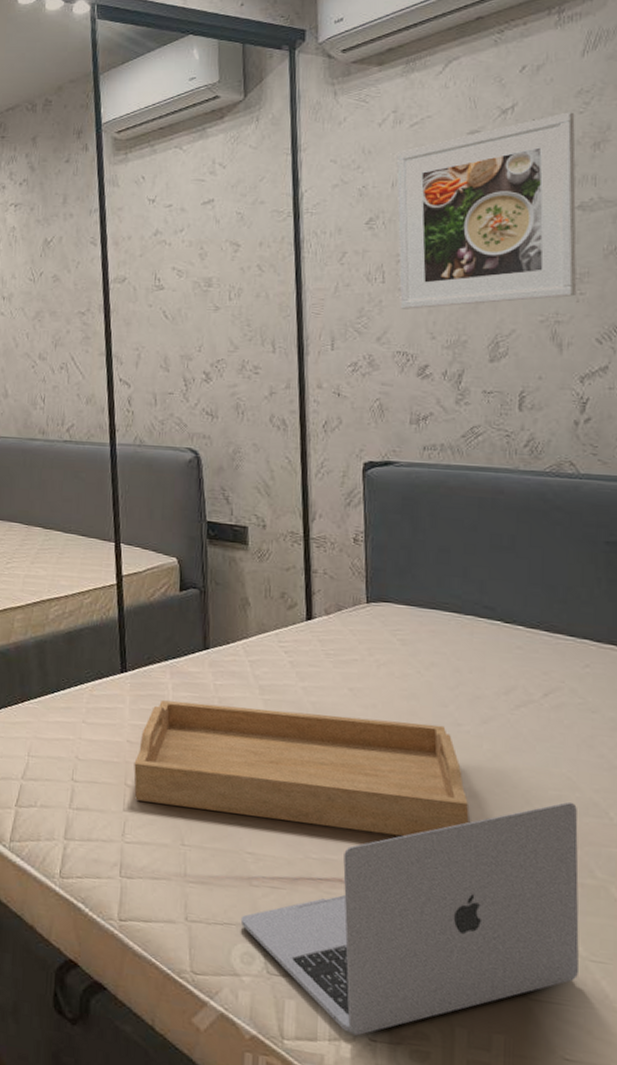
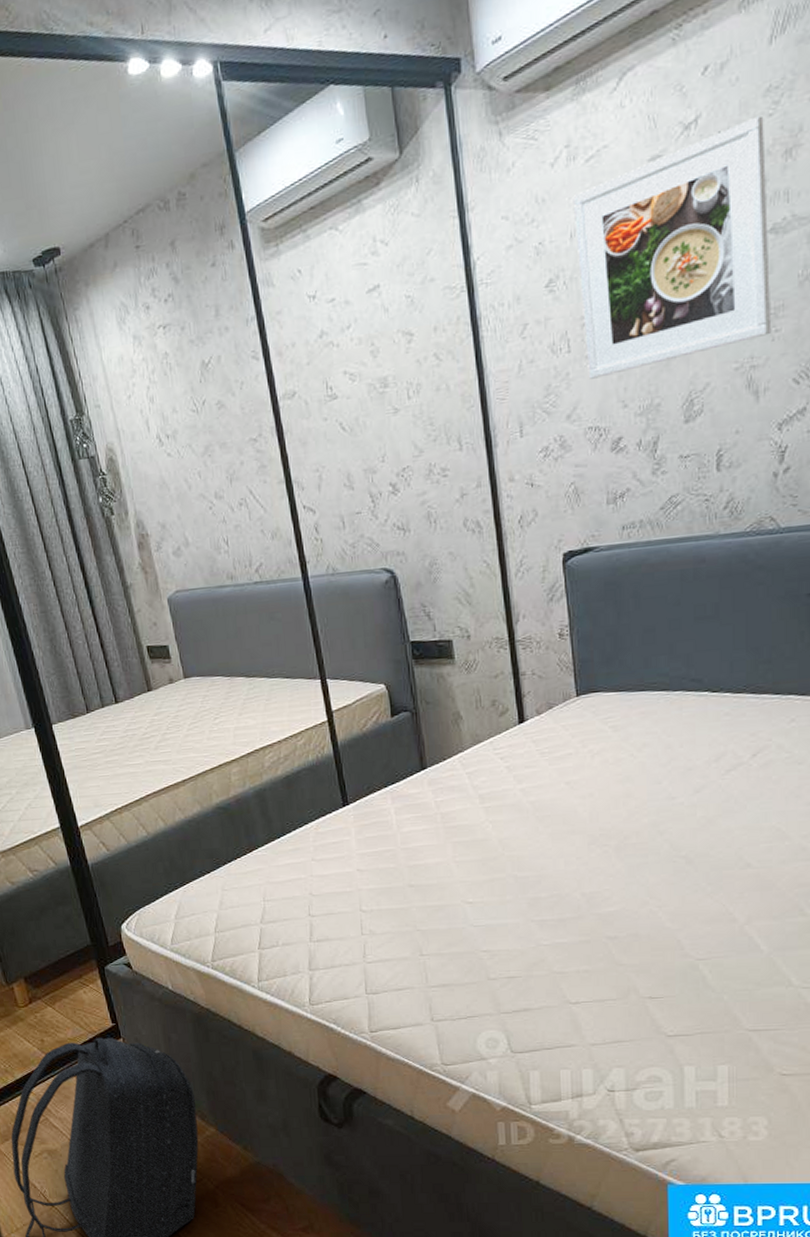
serving tray: present [134,700,469,837] -> none [366,801,687,923]
laptop: present [240,801,580,1036] -> none [482,850,793,1090]

